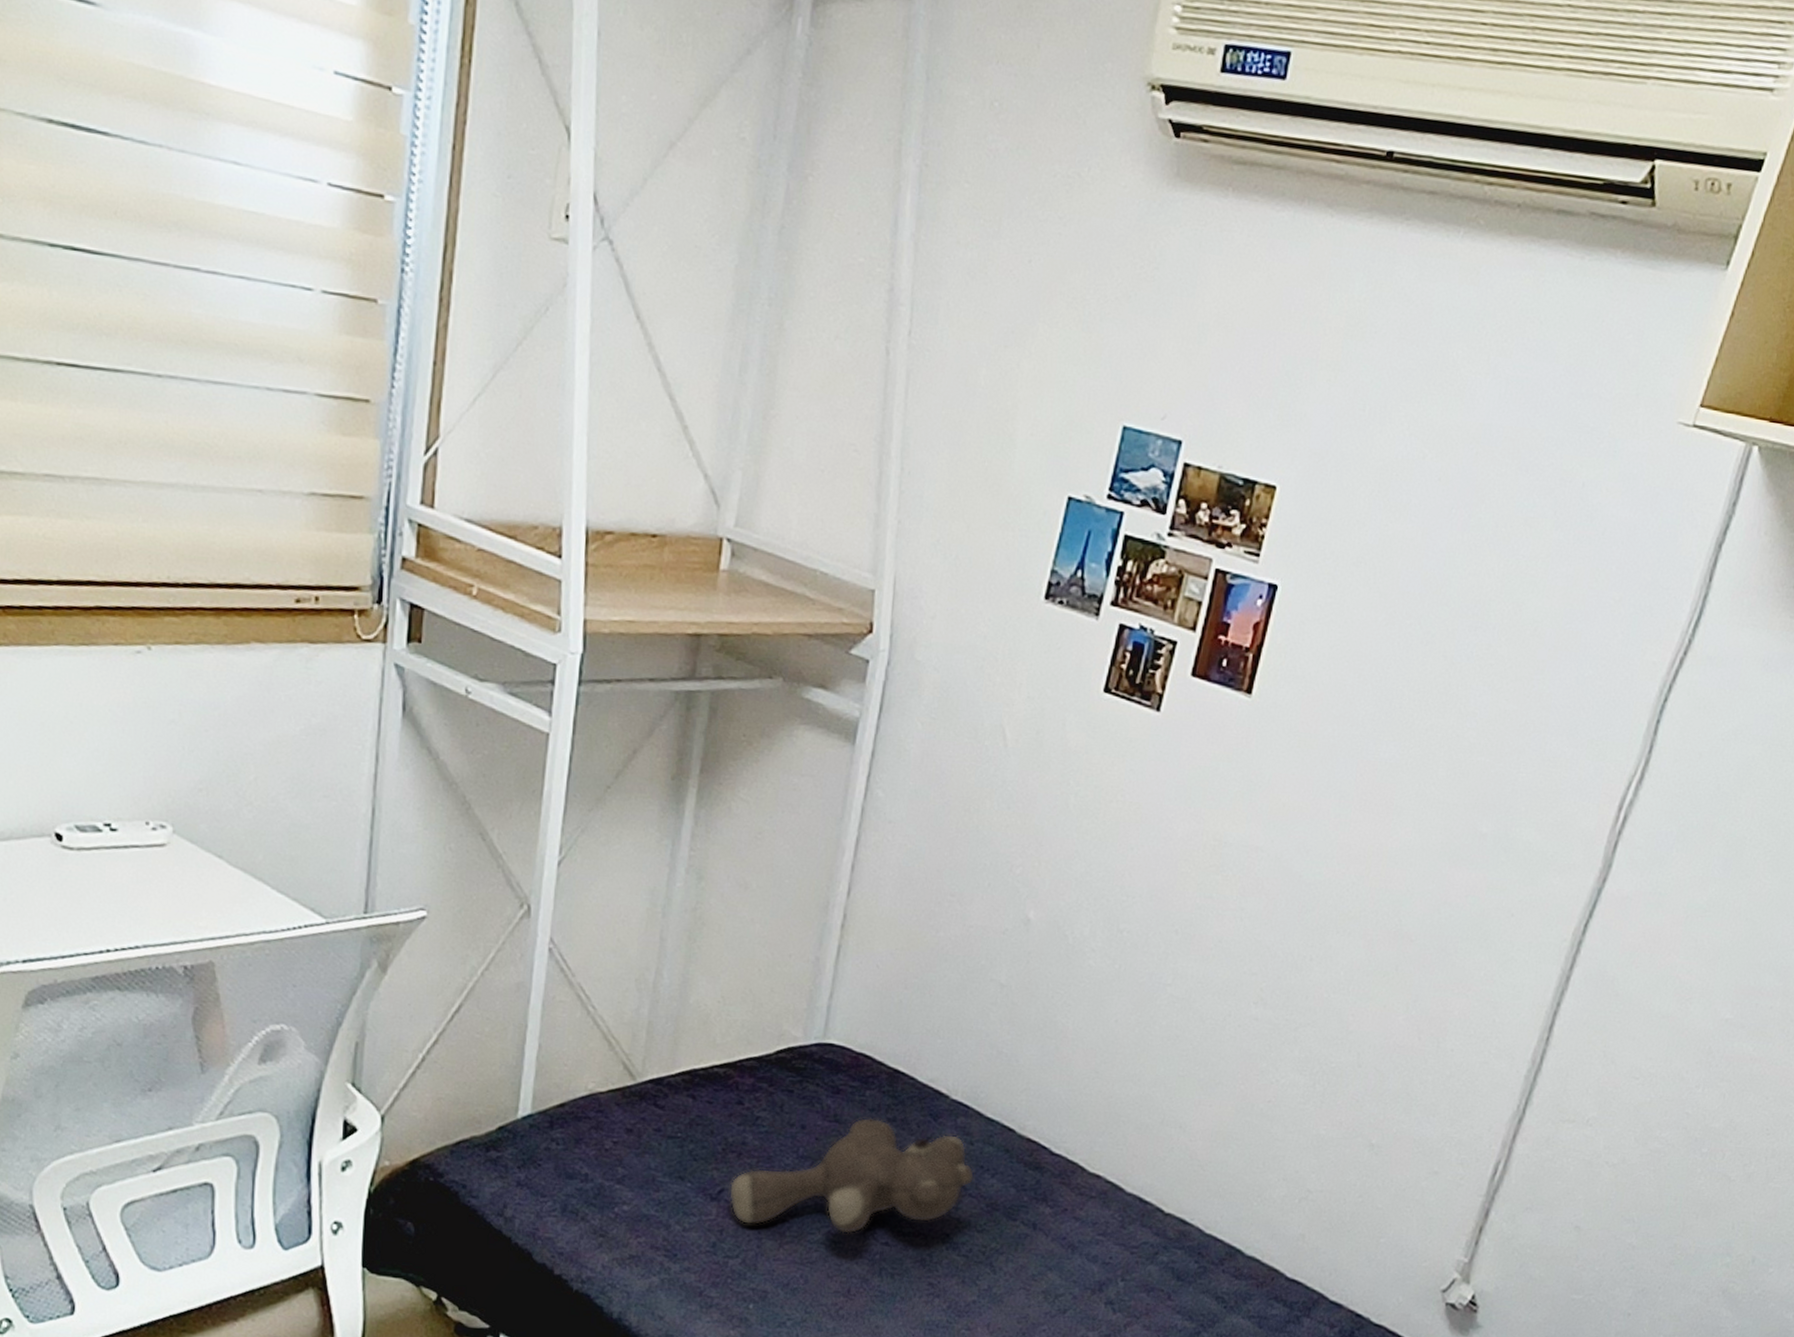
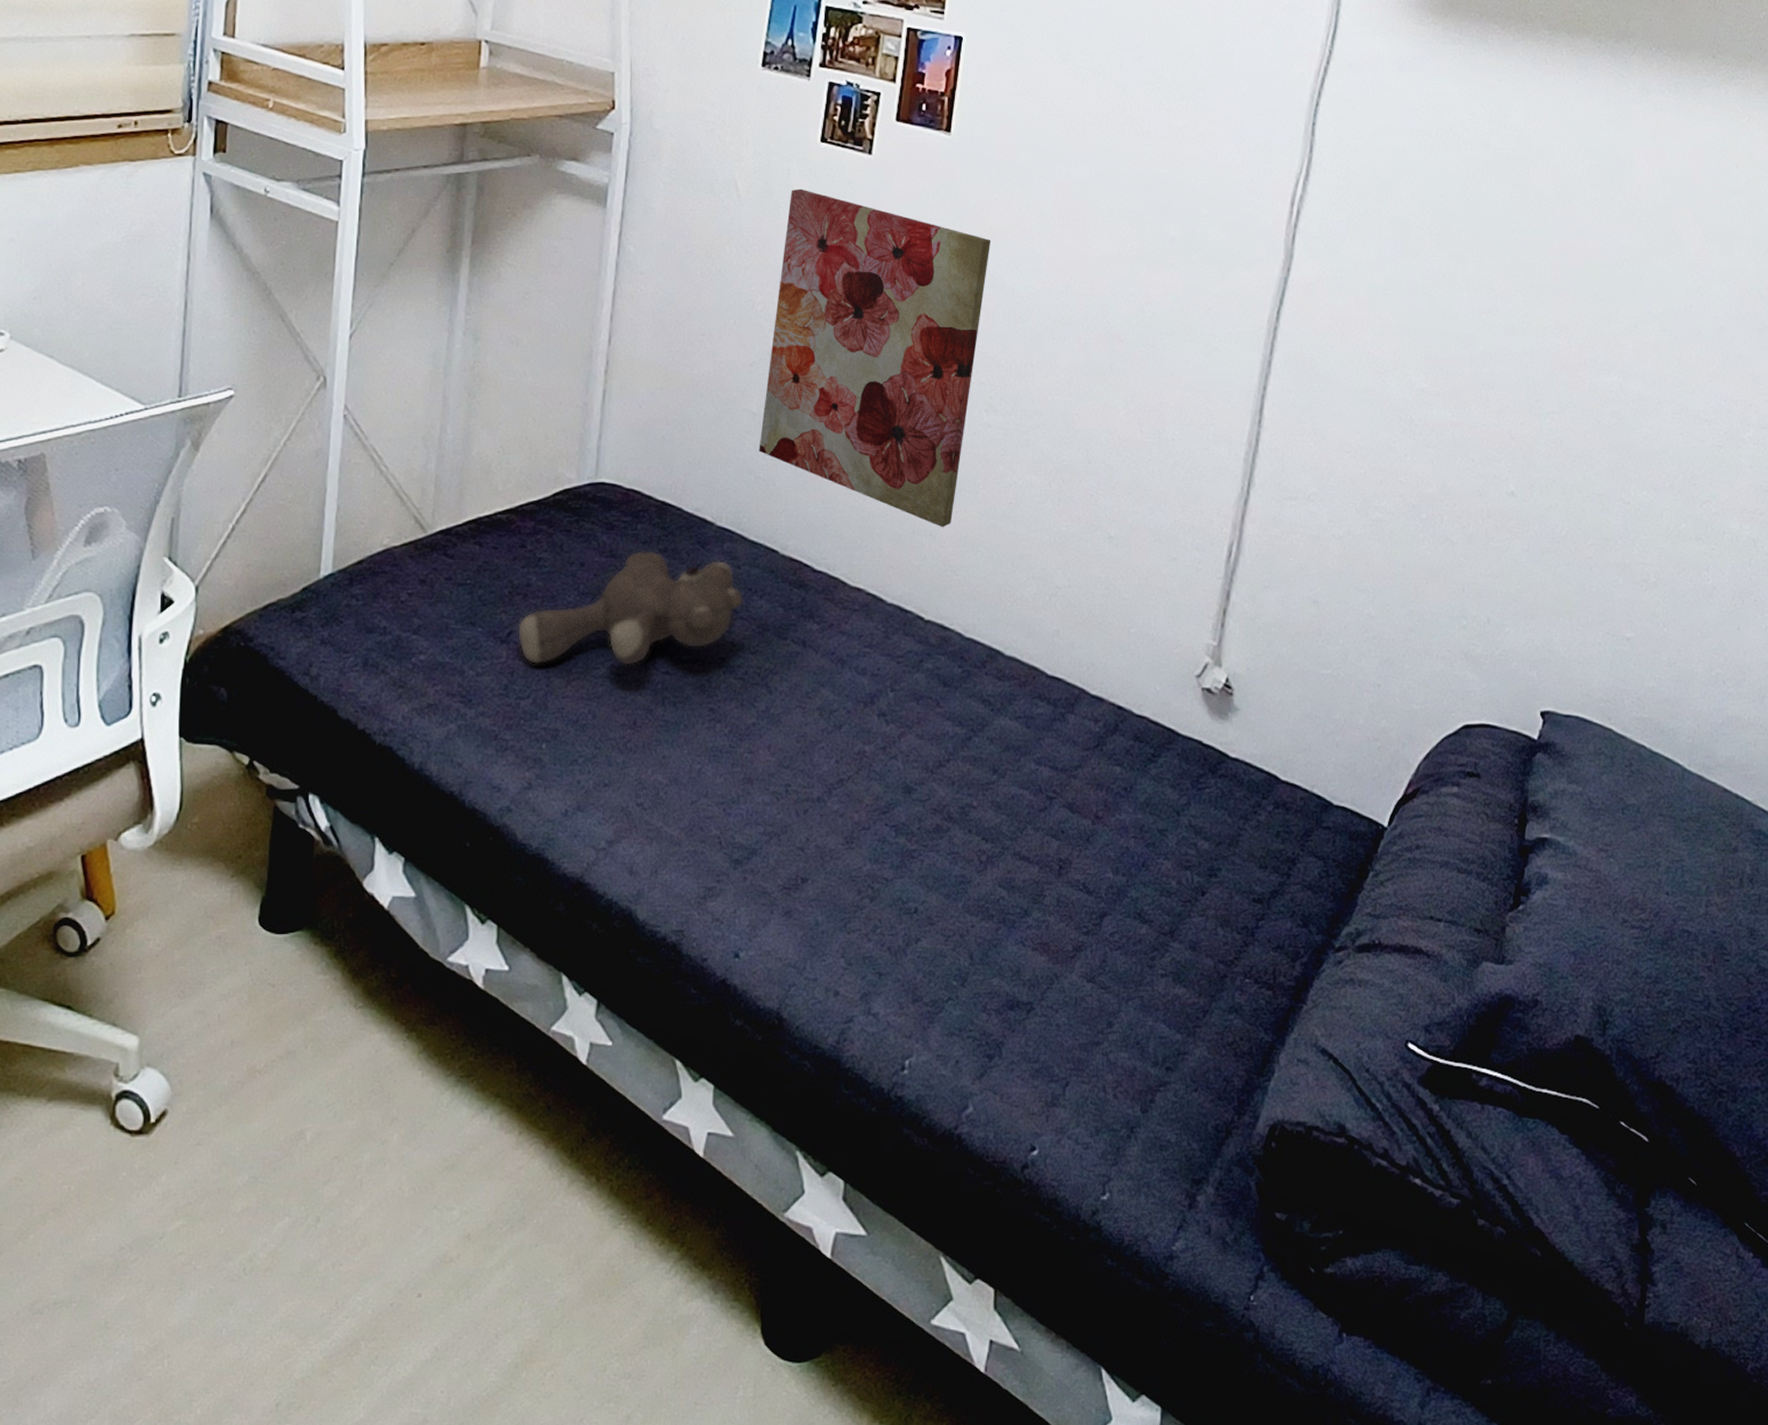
wall art: none [1004,742,1283,1121] -> present [759,188,992,528]

